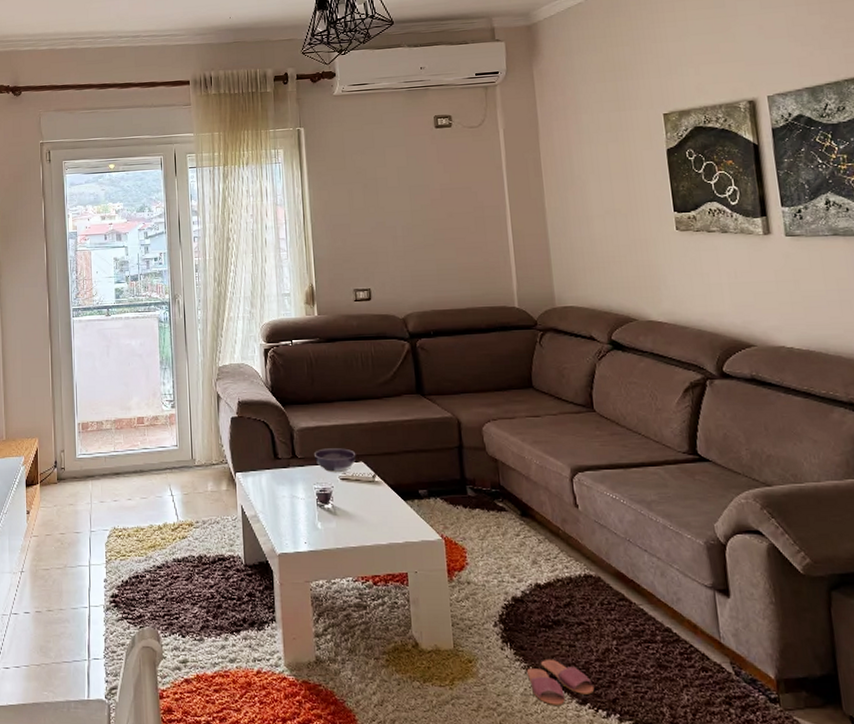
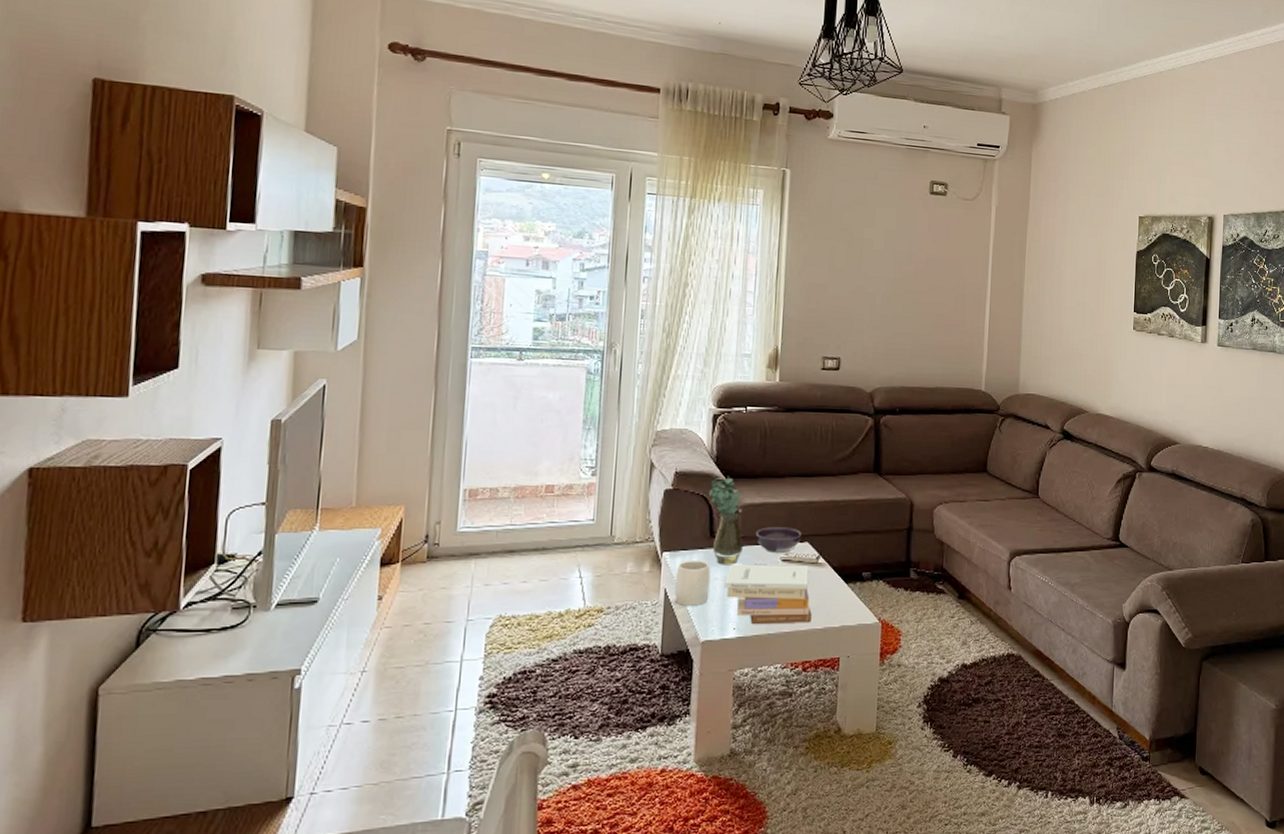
mug: none [249,480,280,521] -> present [674,561,711,606]
vase: none [268,403,304,484] -> present [708,475,743,565]
books: none [292,483,376,540] -> present [724,564,812,625]
slippers: present [526,659,595,705] -> none [942,735,1001,779]

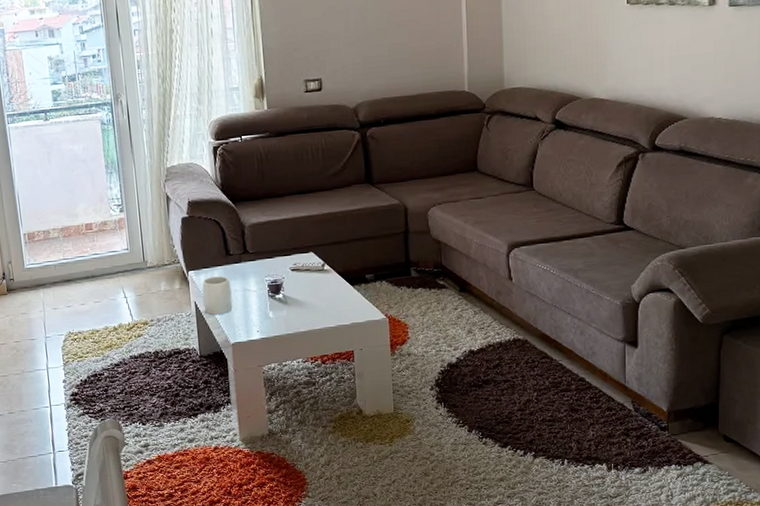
vase: present [708,475,743,565] -> none [219,200,256,278]
books: present [724,564,812,625] -> none [244,272,324,327]
bowl: present [755,527,802,554] -> none [264,240,306,265]

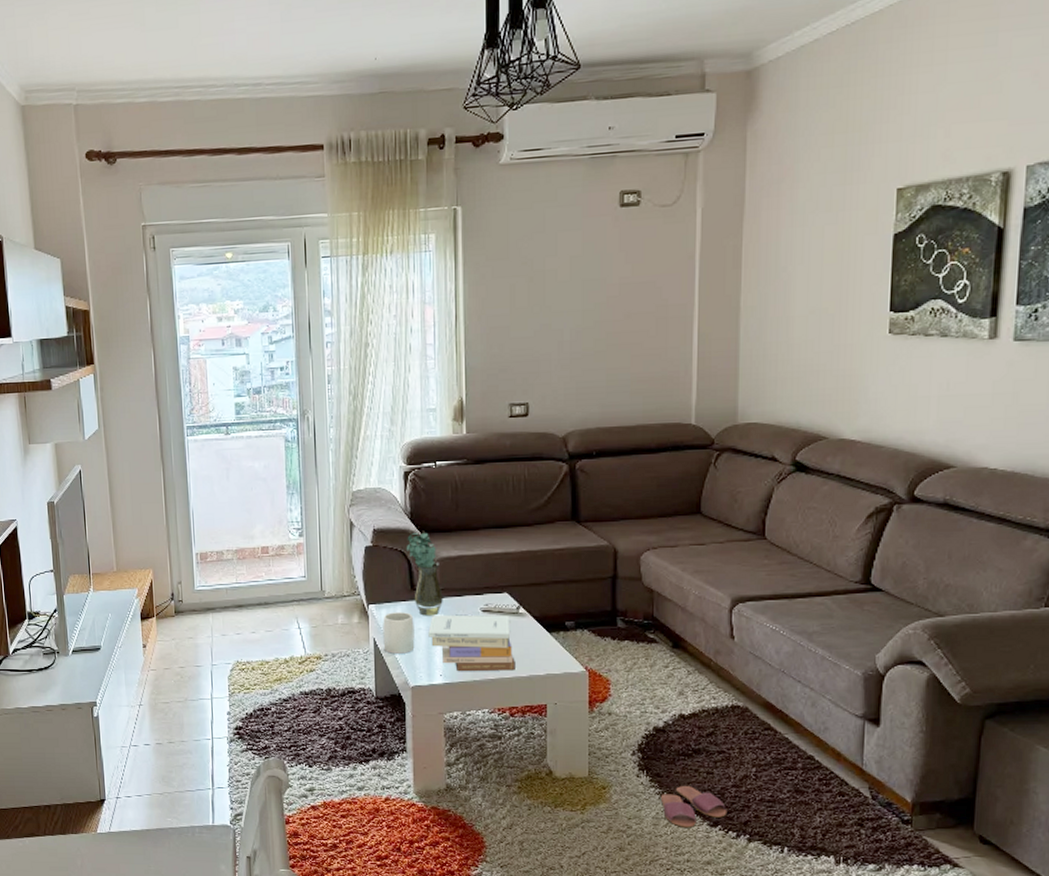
vase: none [219,200,256,278] -> present [406,530,443,616]
books: none [244,272,324,327] -> present [428,614,515,672]
slippers: none [457,412,515,450] -> present [660,785,728,828]

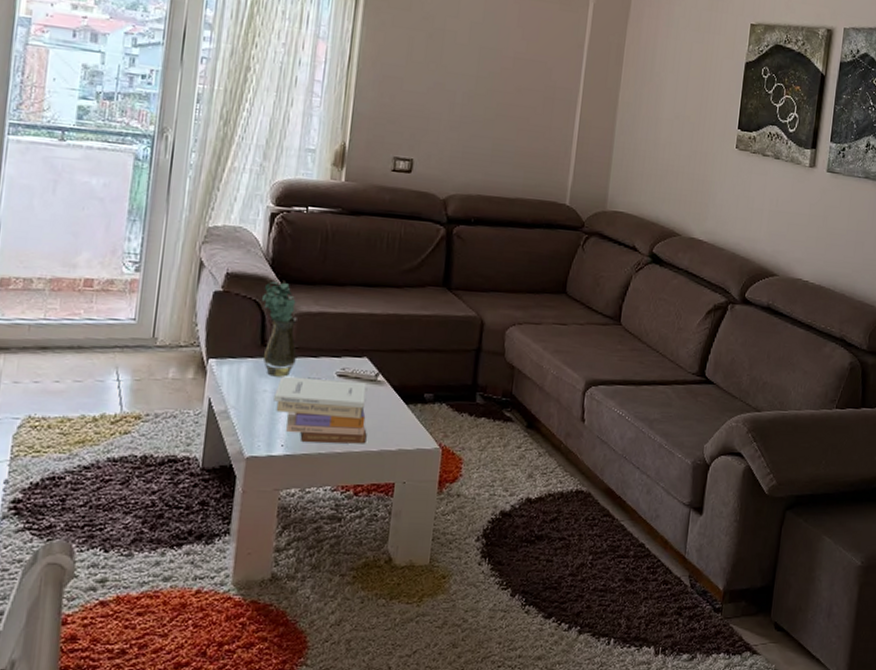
mug: present [383,612,415,654] -> none [219,369,260,418]
slippers: present [660,785,728,828] -> none [499,574,563,620]

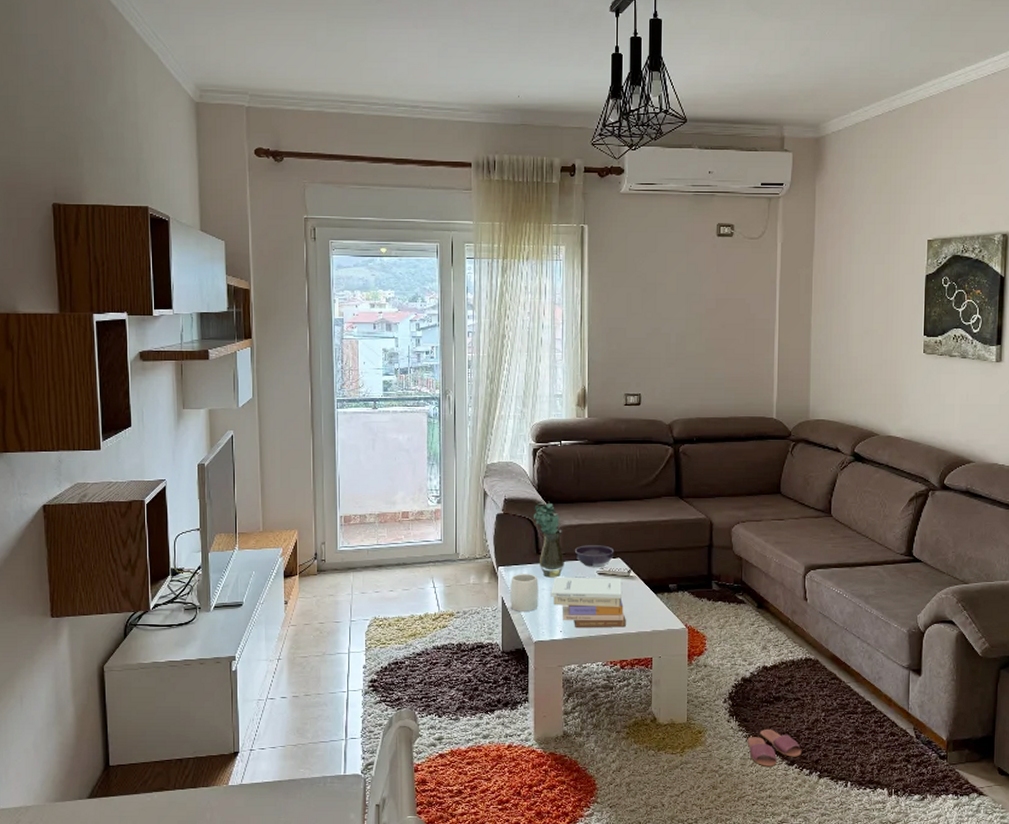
mug: none [219,369,260,418] -> present [510,574,539,611]
bowl: none [310,338,361,368] -> present [574,545,614,568]
slippers: none [499,574,563,620] -> present [747,728,802,766]

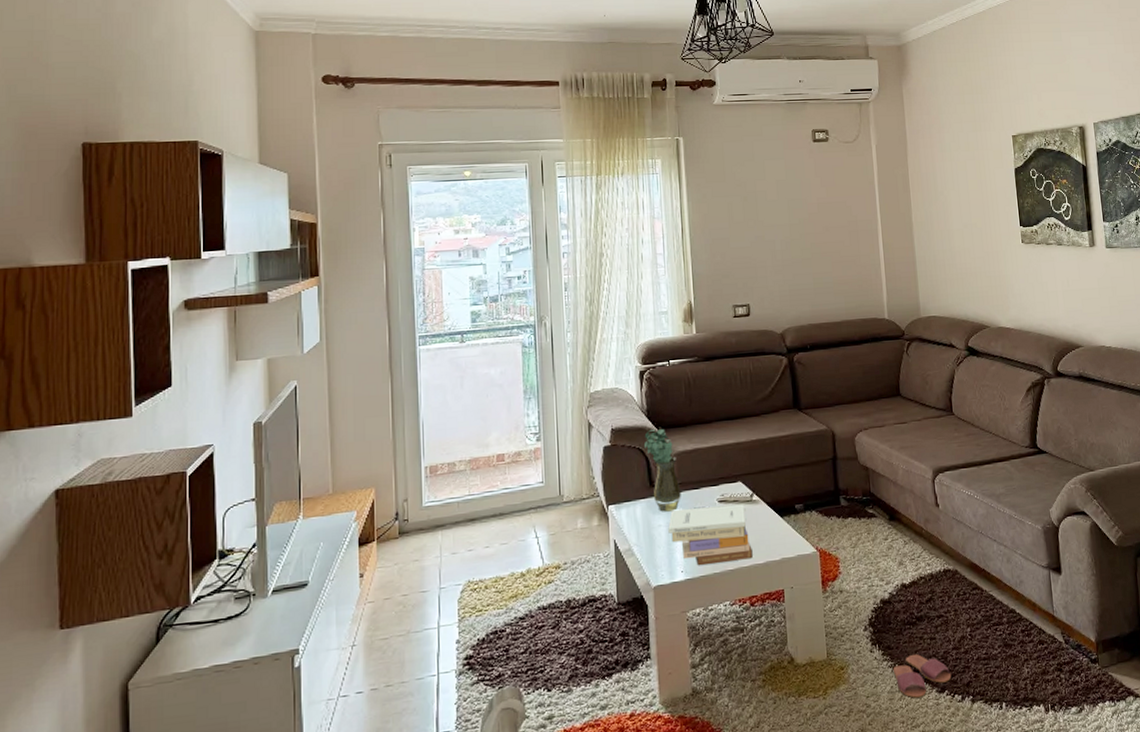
mug: present [510,574,539,611] -> none [623,510,656,555]
bowl: present [574,545,614,568] -> none [691,469,735,496]

